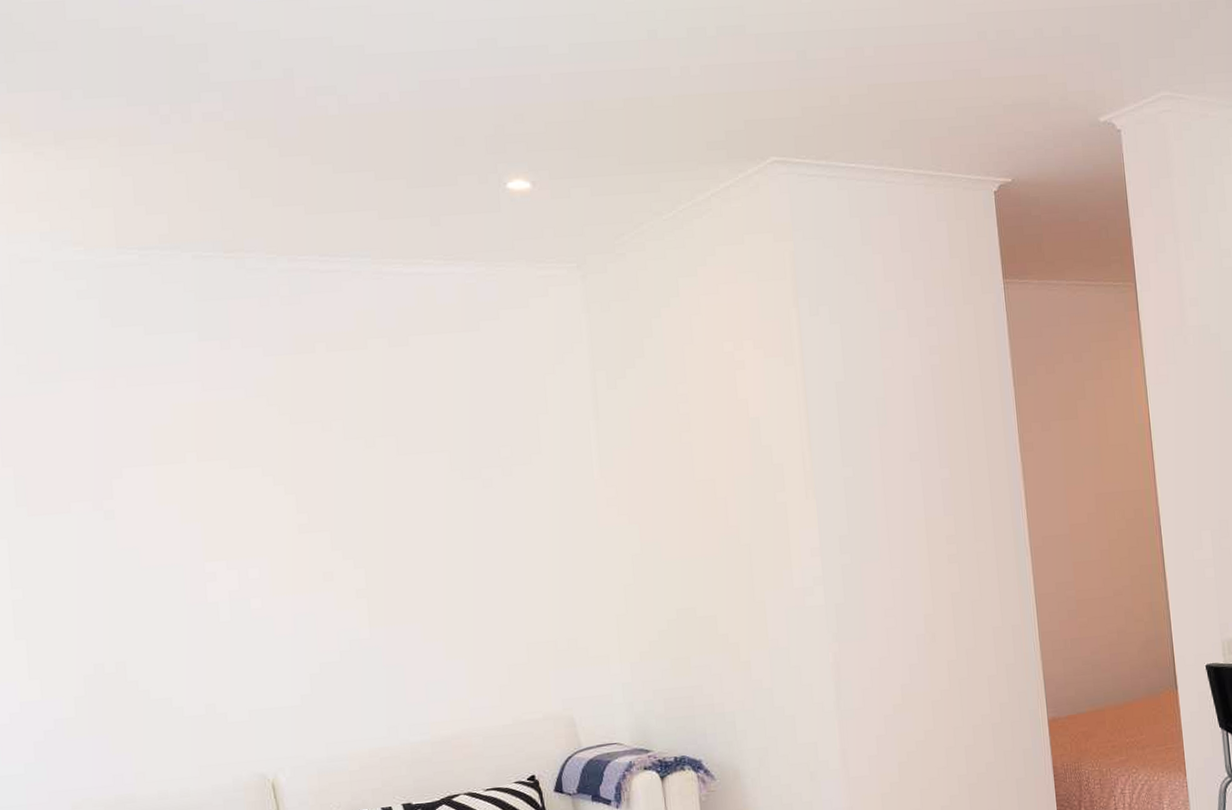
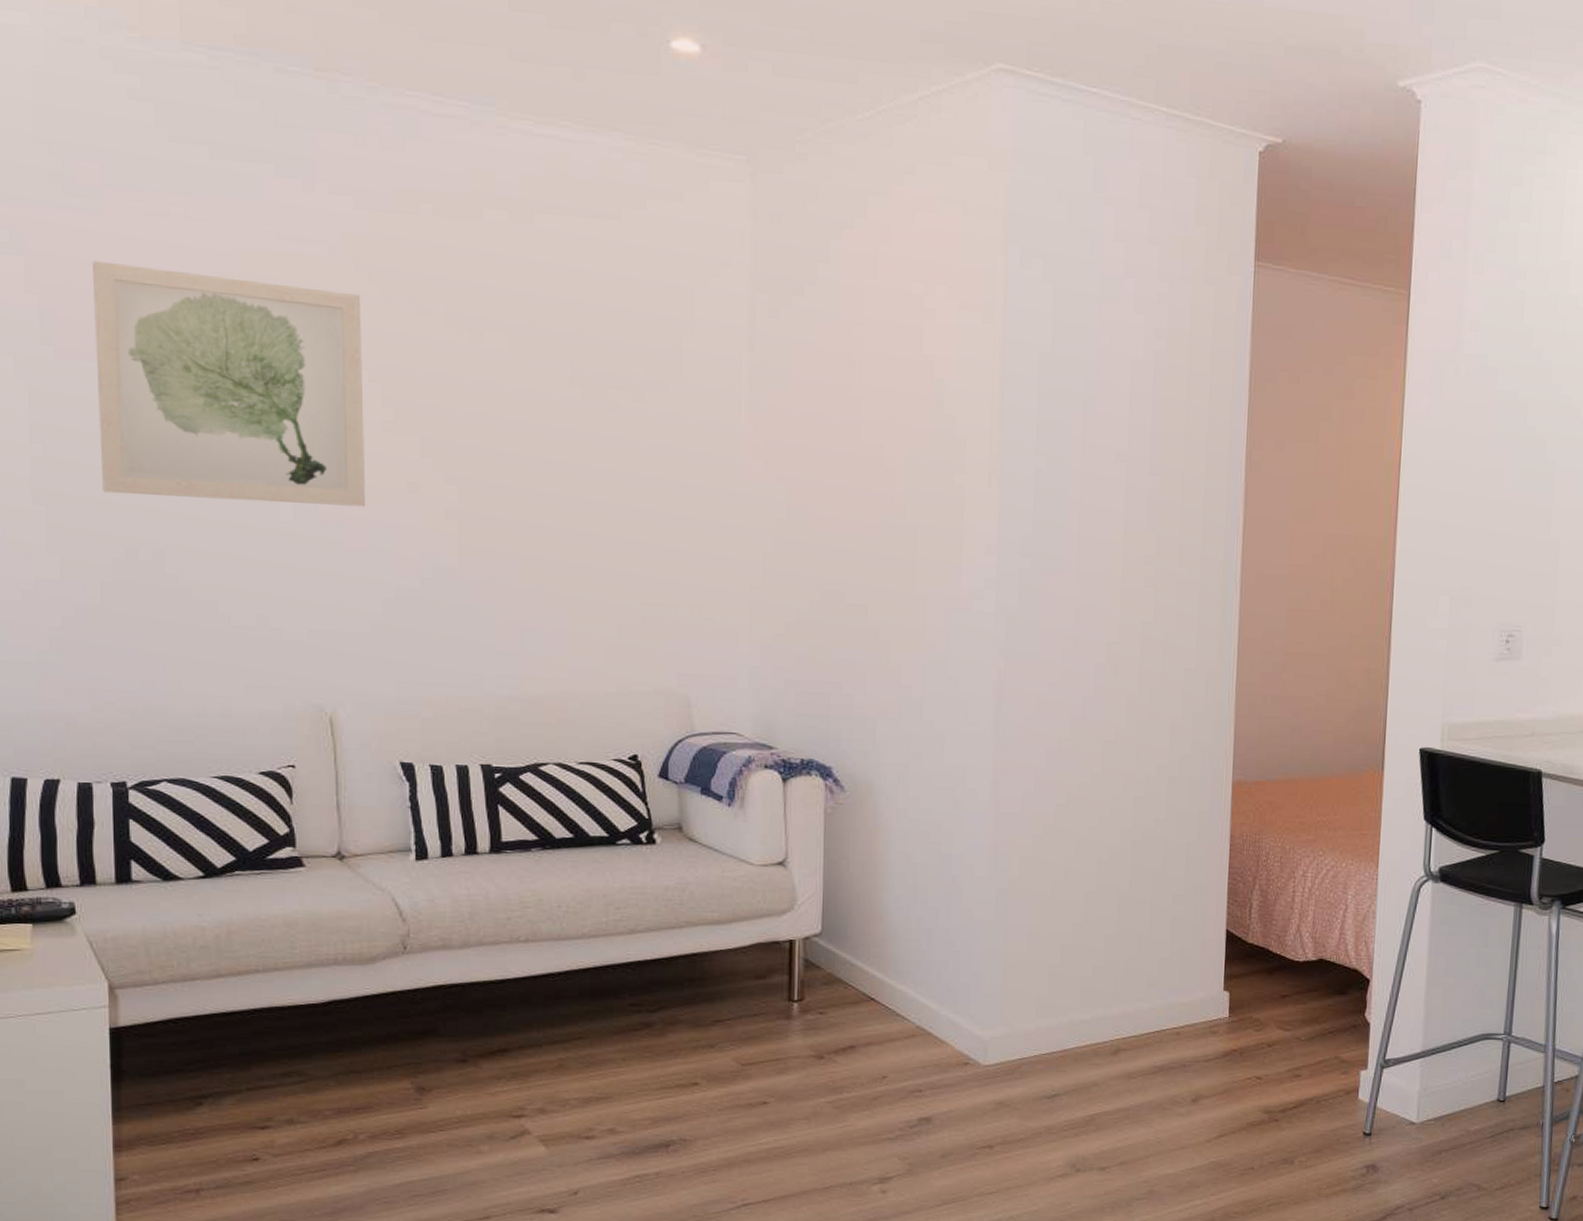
wall art: none [55,425,290,621] -> present [93,260,366,507]

